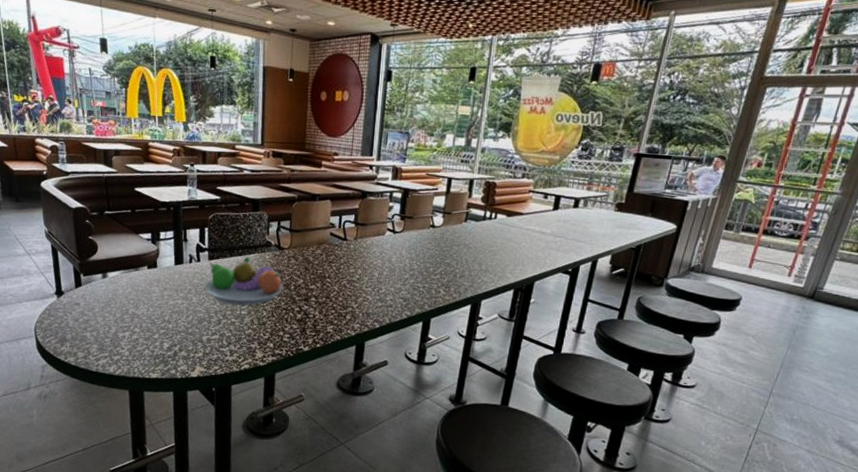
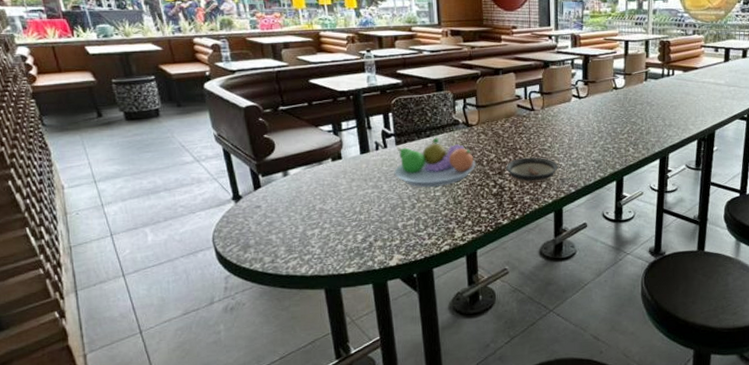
saucer: none [311,286,365,314] -> present [505,157,558,184]

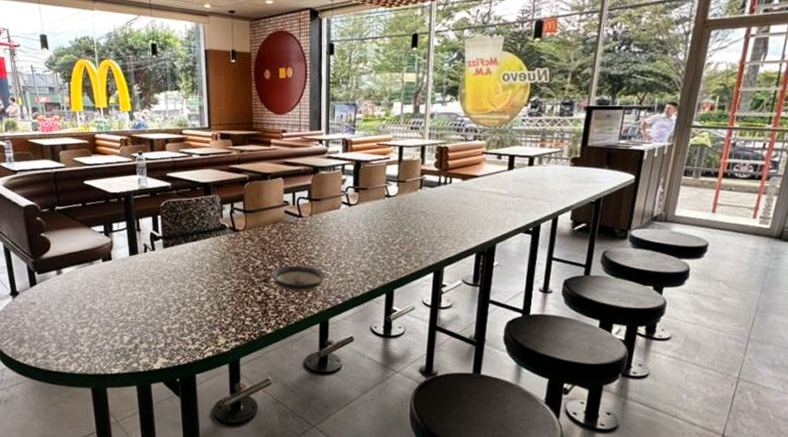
fruit bowl: present [394,137,477,188] -> none [161,241,242,292]

